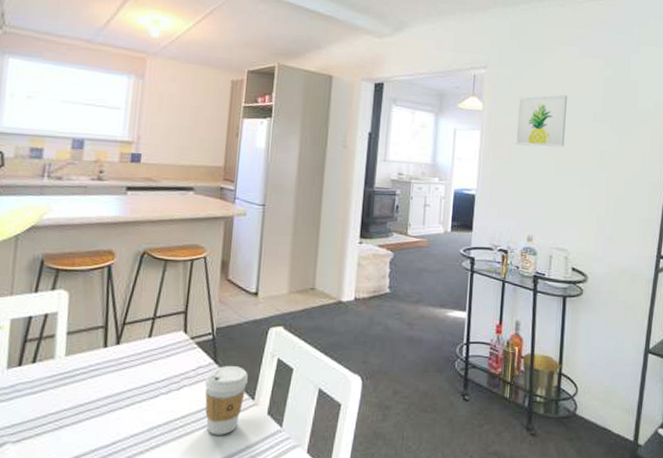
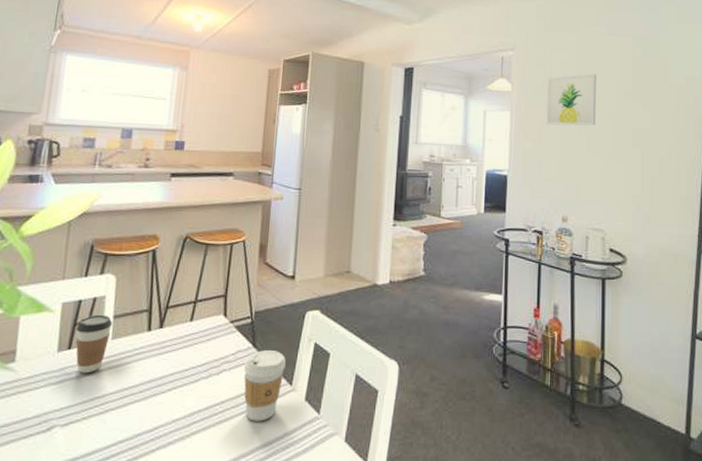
coffee cup: none [26,331,66,390] -> present [75,314,112,374]

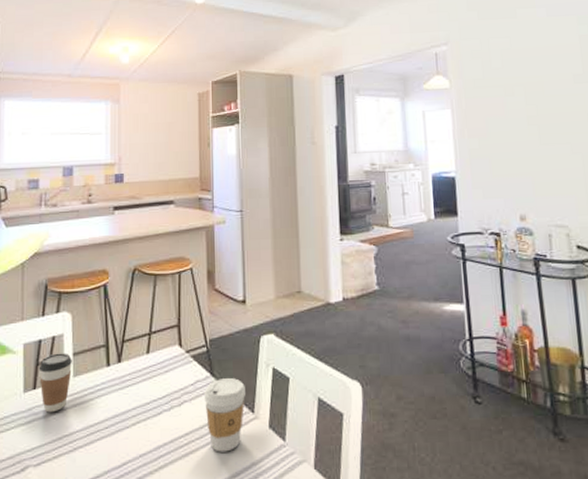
wall art: present [546,74,596,126] -> none [487,60,545,120]

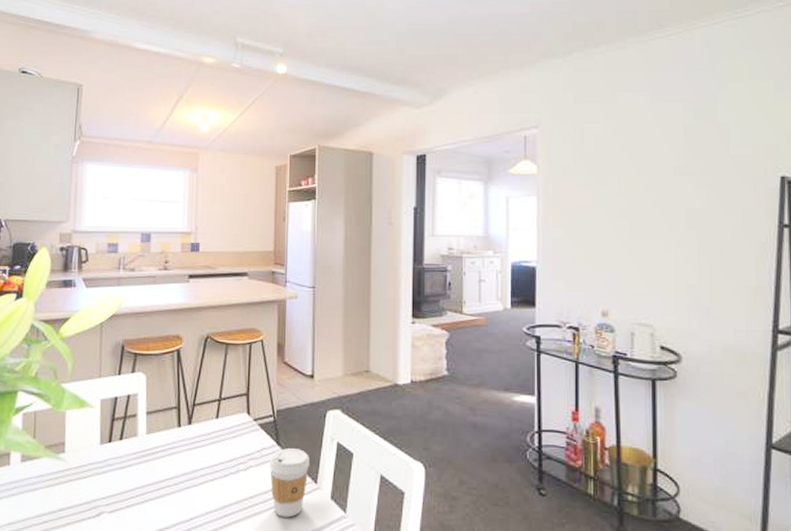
coffee cup: present [38,353,72,413] -> none [114,410,145,465]

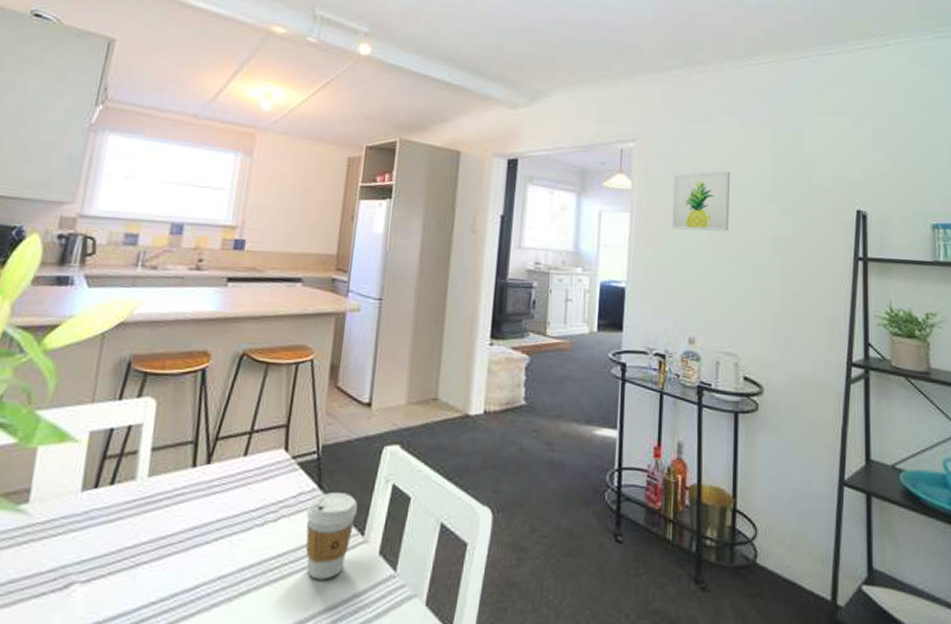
wall art: none [579,148,639,210] -> present [672,171,730,232]

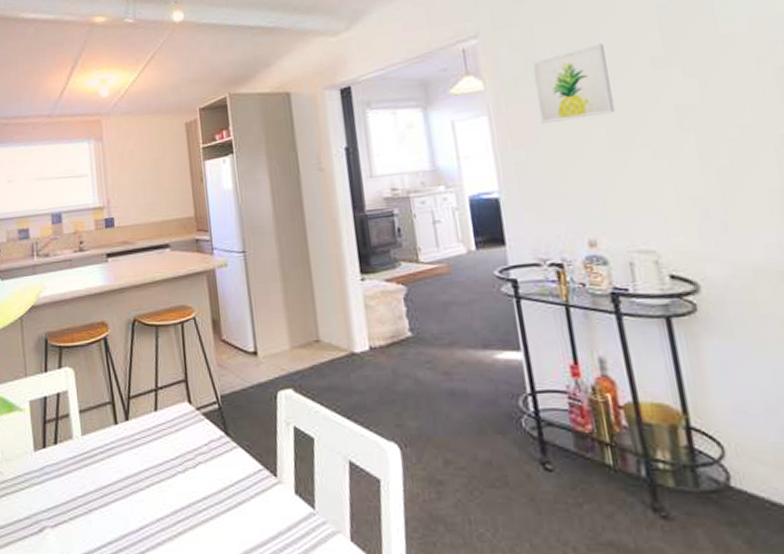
coffee cup: present [306,492,358,580] -> none [220,438,266,519]

